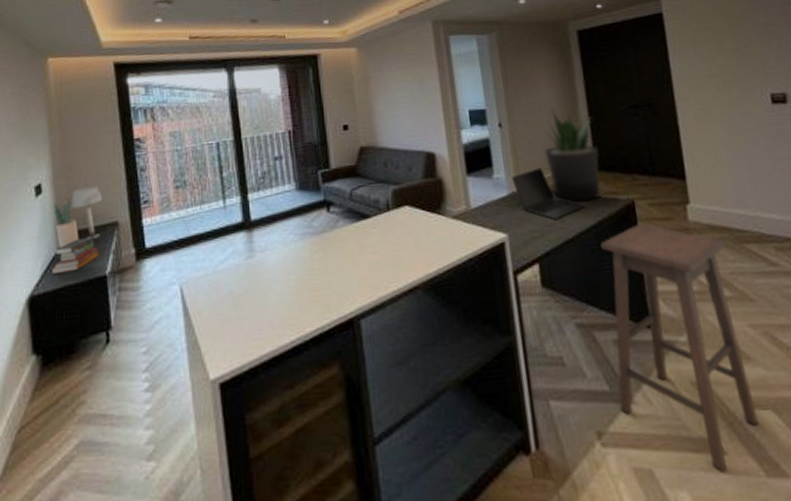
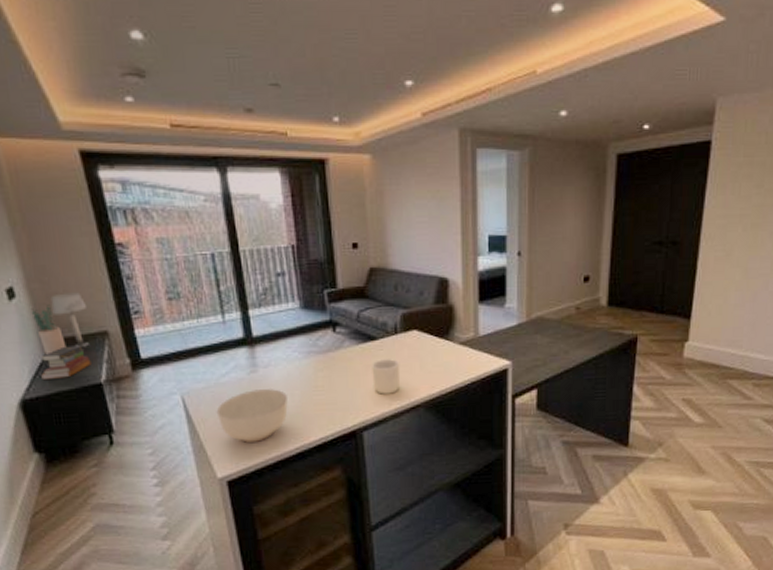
bowl: none [212,274,284,336] -> present [216,389,288,443]
mug: none [366,237,396,276] -> present [372,359,401,395]
laptop: present [511,167,585,220] -> none [523,300,590,351]
planter: present [544,109,601,201] -> none [560,240,613,334]
bar stool: present [600,224,759,472] -> none [588,358,712,553]

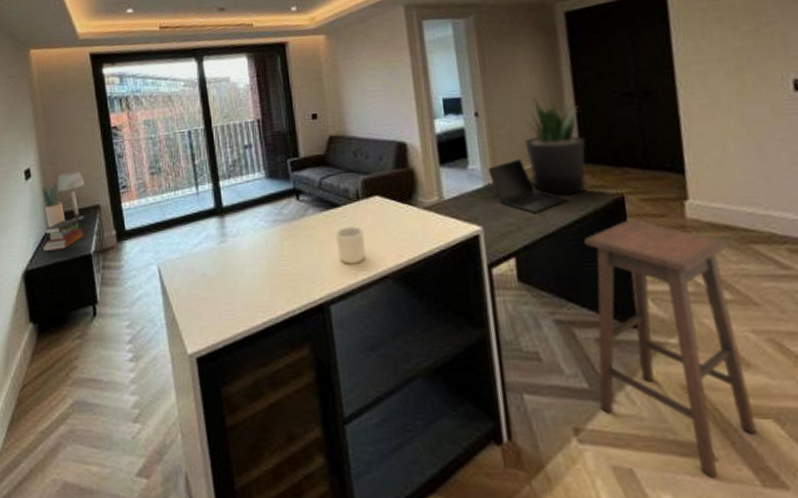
bowl: present [216,389,288,443] -> none [188,259,255,316]
laptop: none [523,300,590,351] -> present [487,159,568,214]
planter: none [560,240,613,334] -> present [524,97,587,195]
bar stool: none [588,358,712,553] -> present [584,220,758,478]

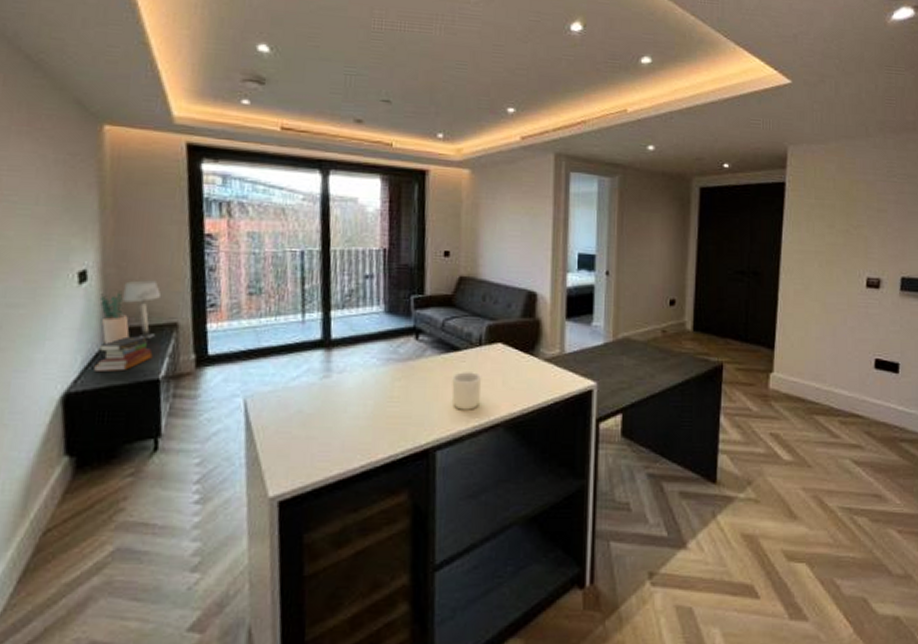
laptop: present [487,159,568,214] -> none [610,321,676,374]
planter: present [524,97,587,195] -> none [646,263,698,358]
bar stool: present [584,220,758,478] -> none [675,386,798,613]

